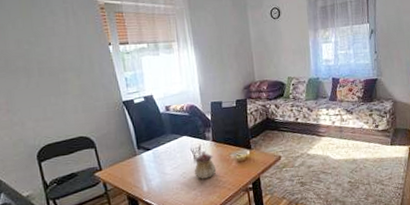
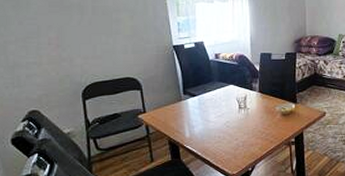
teapot: present [194,151,217,179] -> none [238,101,260,130]

